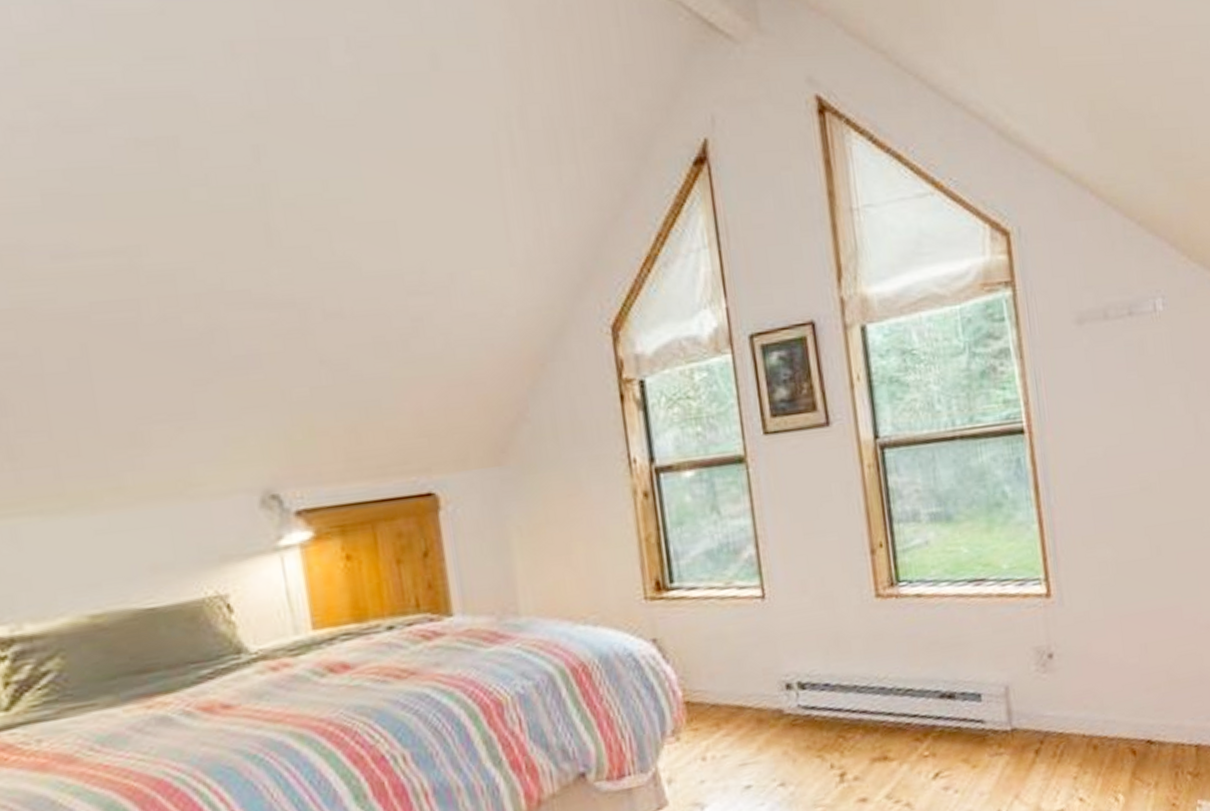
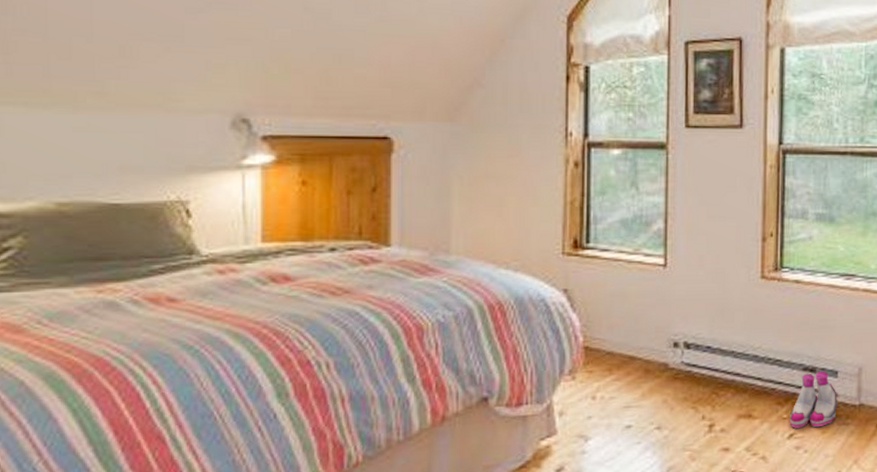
boots: none [931,695,986,767] -> present [789,371,837,429]

